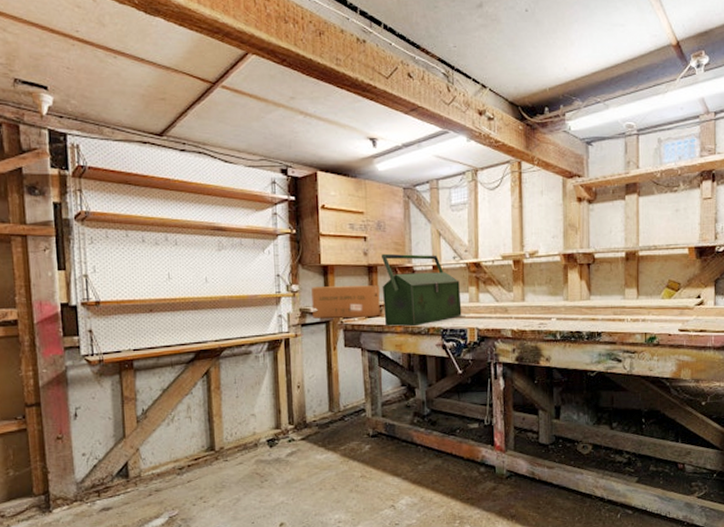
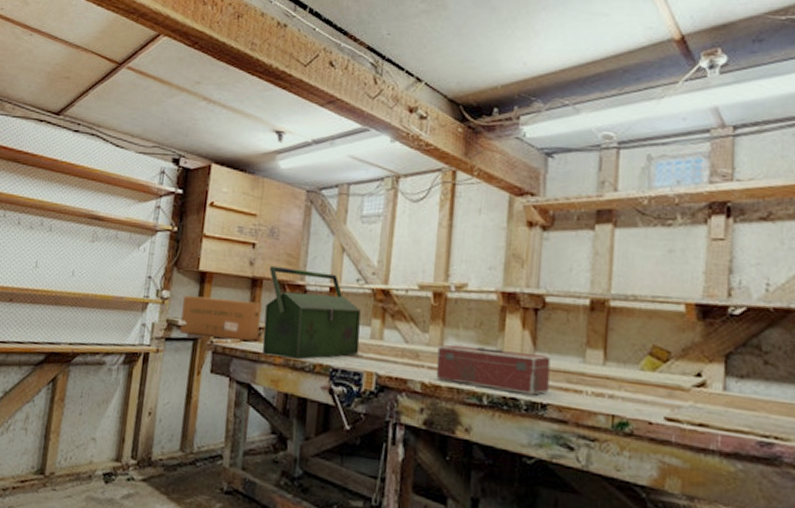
toolbox: none [521,297,602,328] -> present [436,344,550,395]

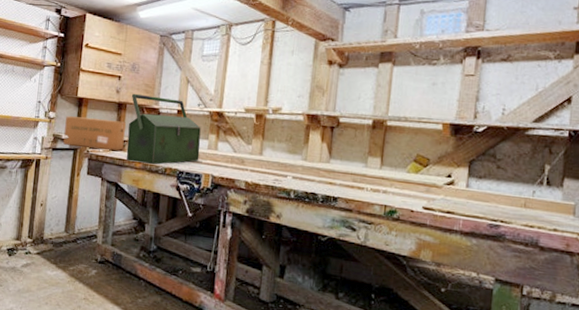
toolbox: present [436,344,550,395] -> none [256,153,342,191]

